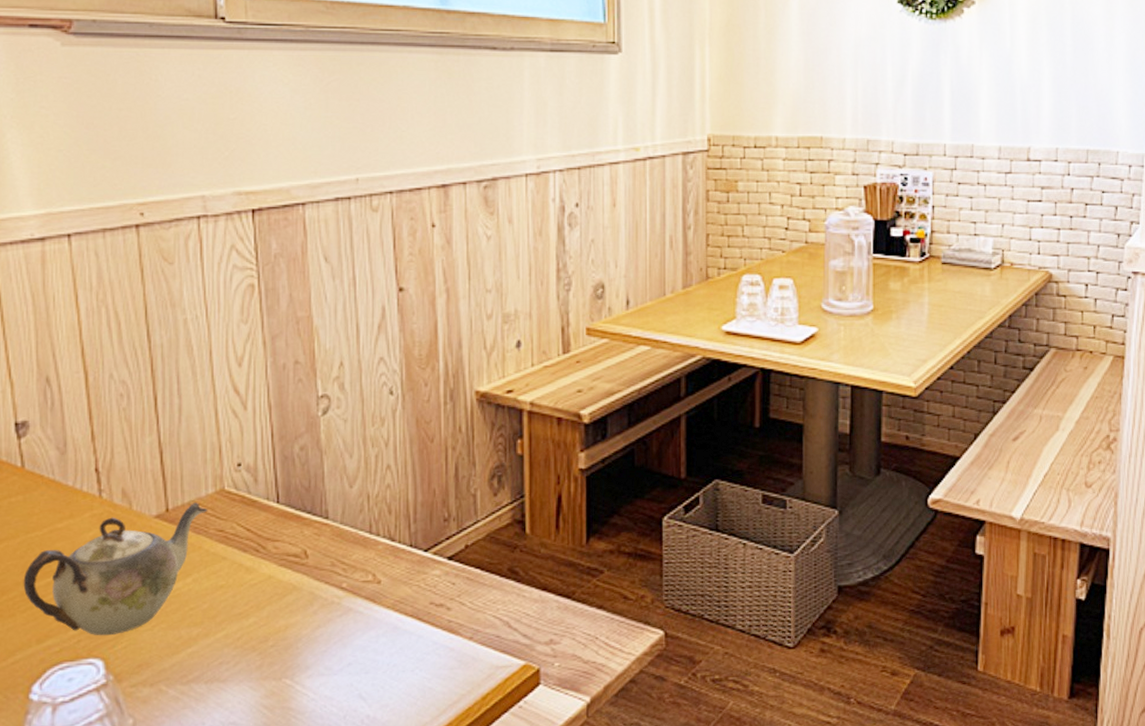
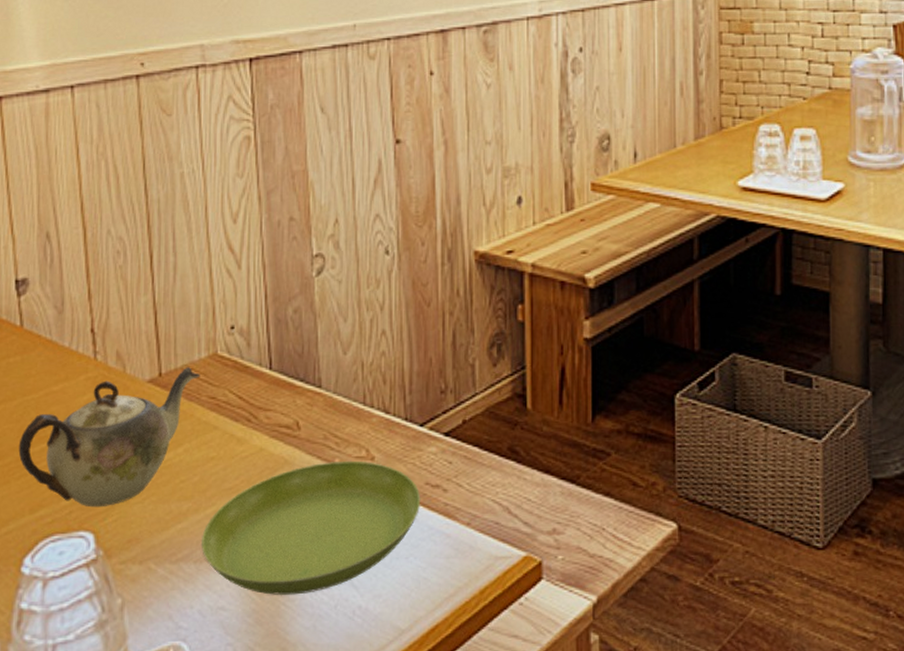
saucer: none [212,584,426,709] -> present [202,460,421,595]

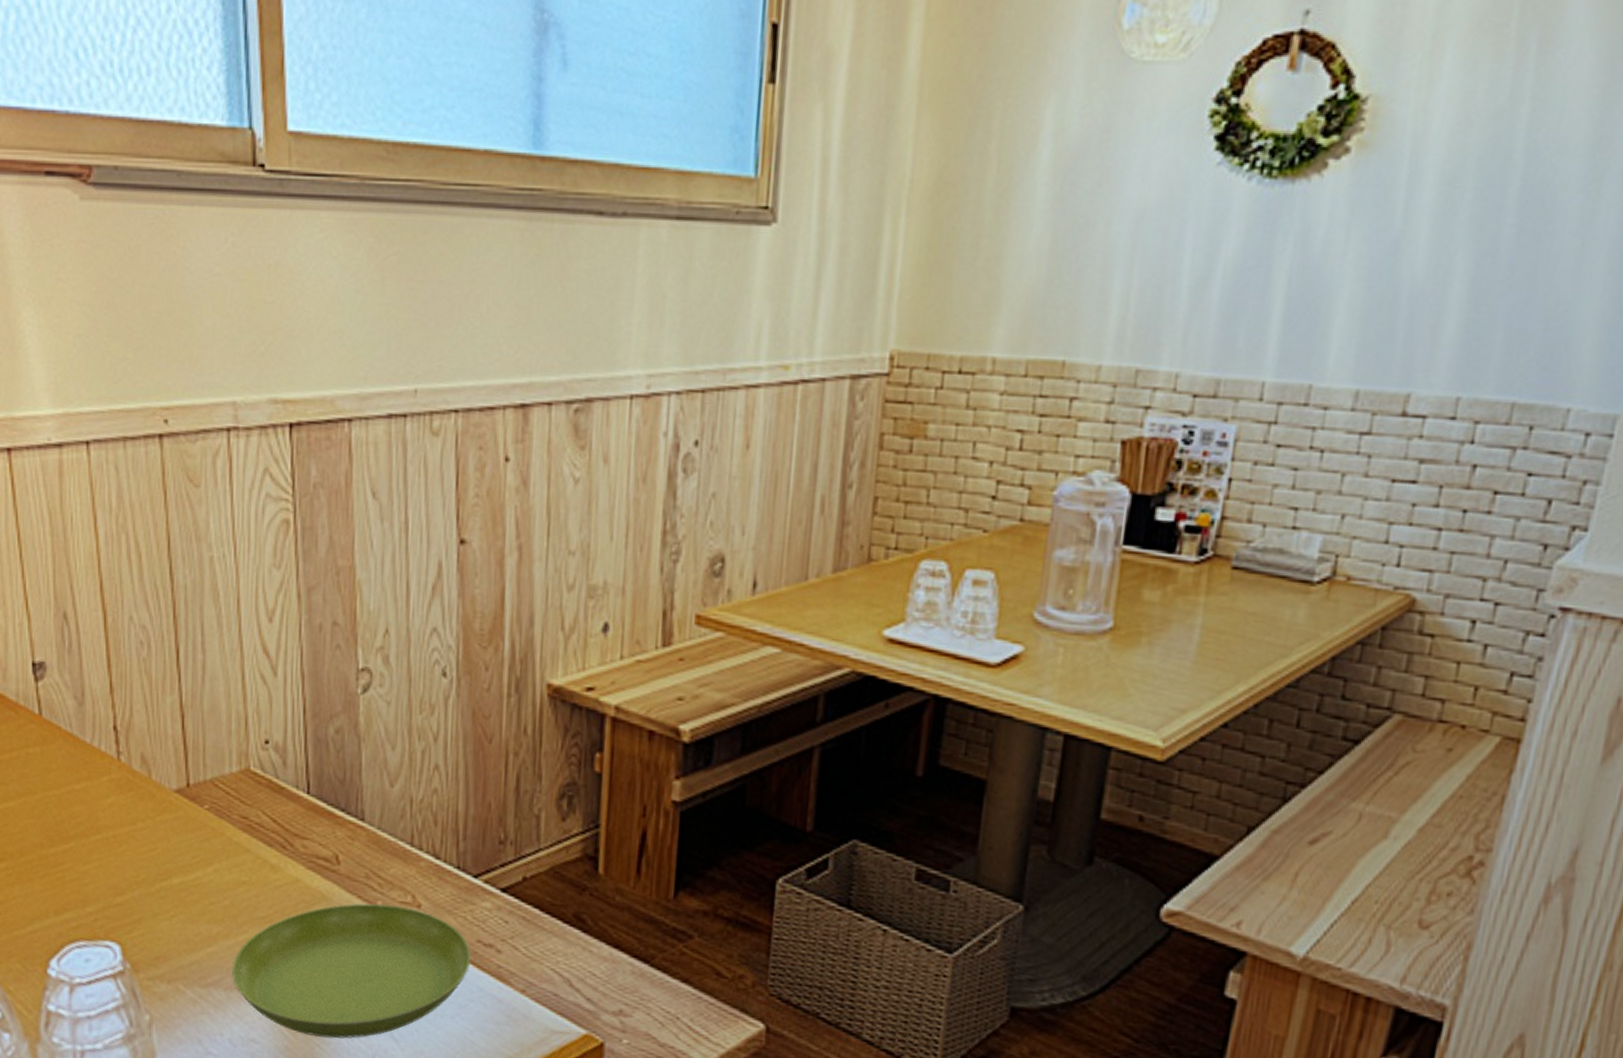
teapot: present [18,367,201,508] -> none [41,780,232,919]

